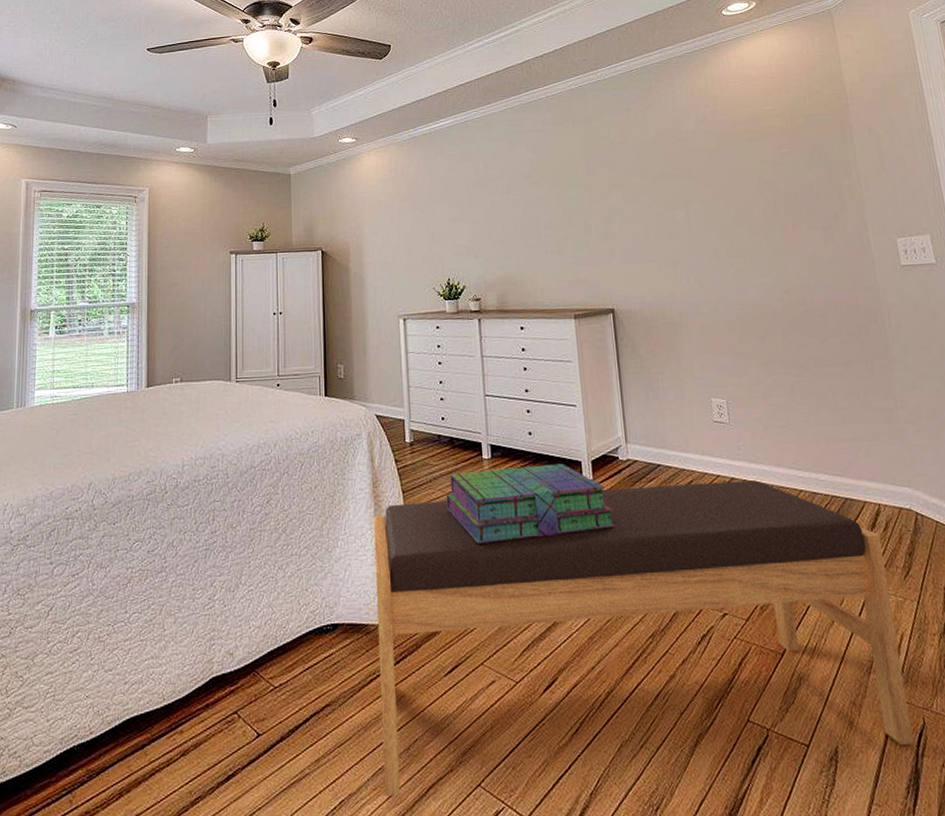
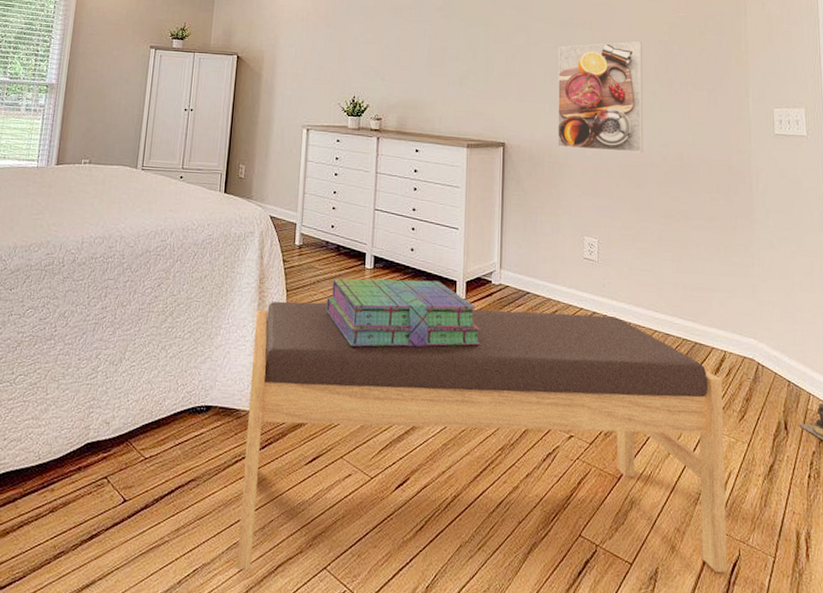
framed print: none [658,184,762,307] -> present [558,41,643,153]

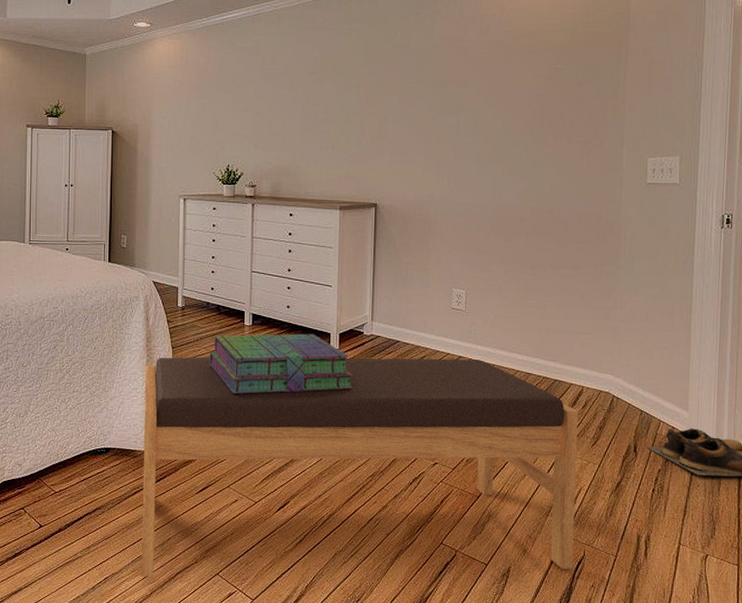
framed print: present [558,41,643,153] -> none [429,96,517,207]

